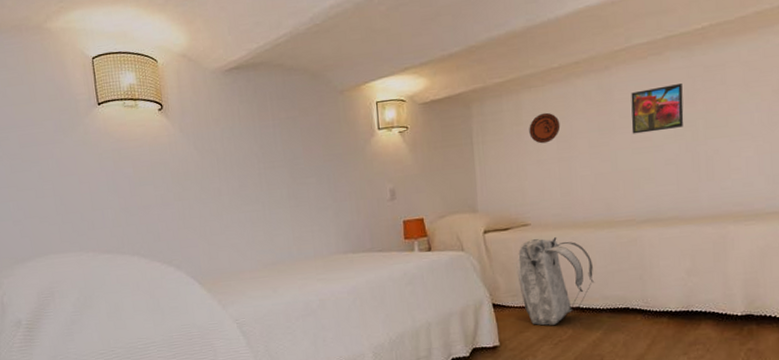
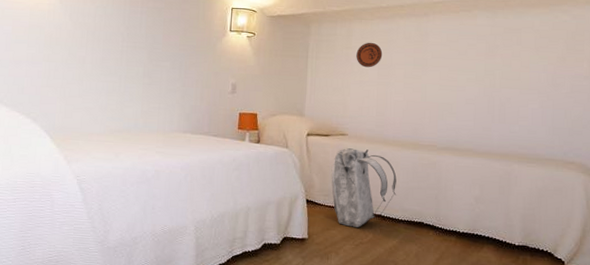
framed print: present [631,84,684,134] -> none [441,38,485,74]

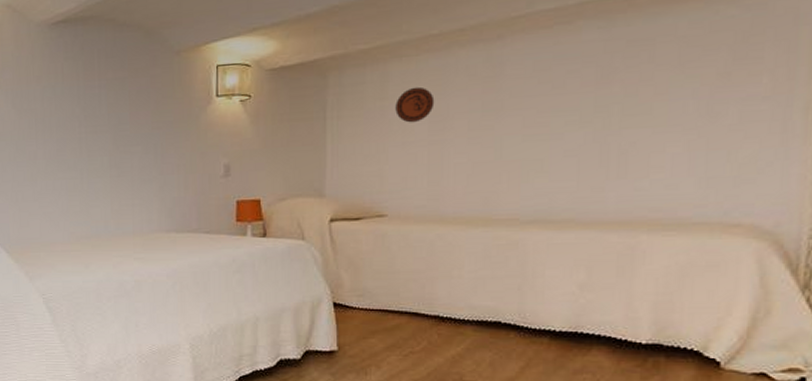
backpack: present [331,148,397,227] -> none [366,232,460,333]

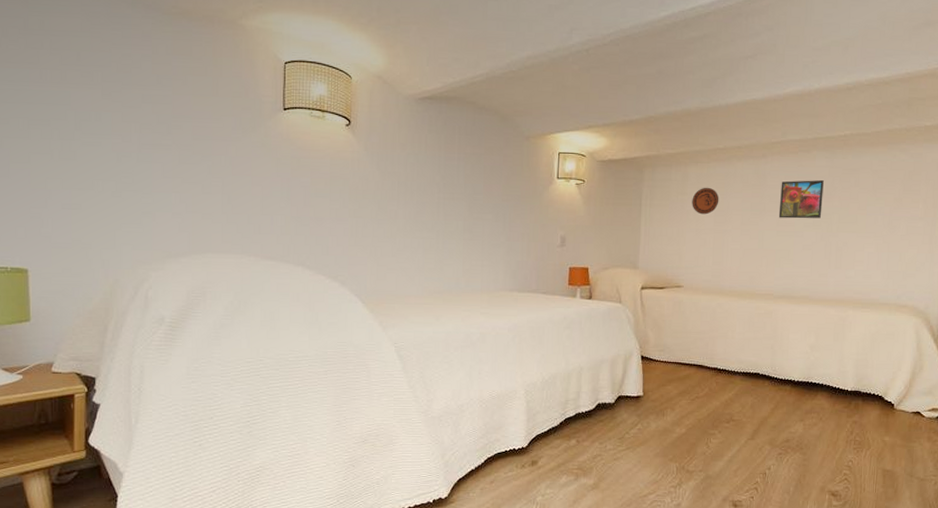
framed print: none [524,60,596,118] -> present [778,180,824,219]

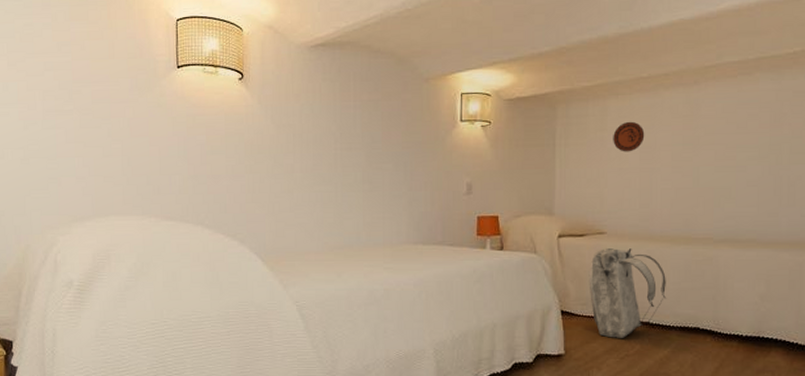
backpack: none [666,301,733,382] -> present [589,248,666,338]
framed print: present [778,180,824,219] -> none [716,106,770,152]

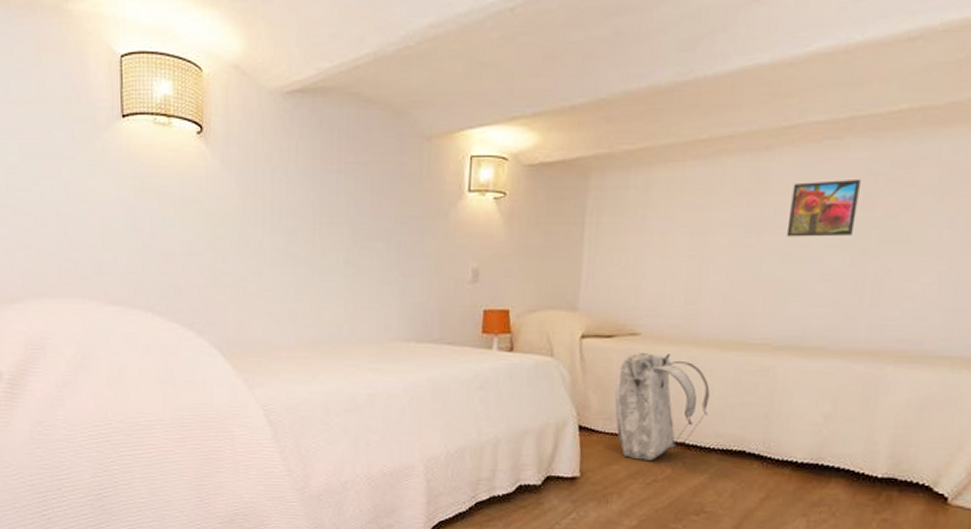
decorative plate: present [613,121,645,152] -> none [657,196,698,235]
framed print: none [716,106,770,152] -> present [786,180,861,237]

